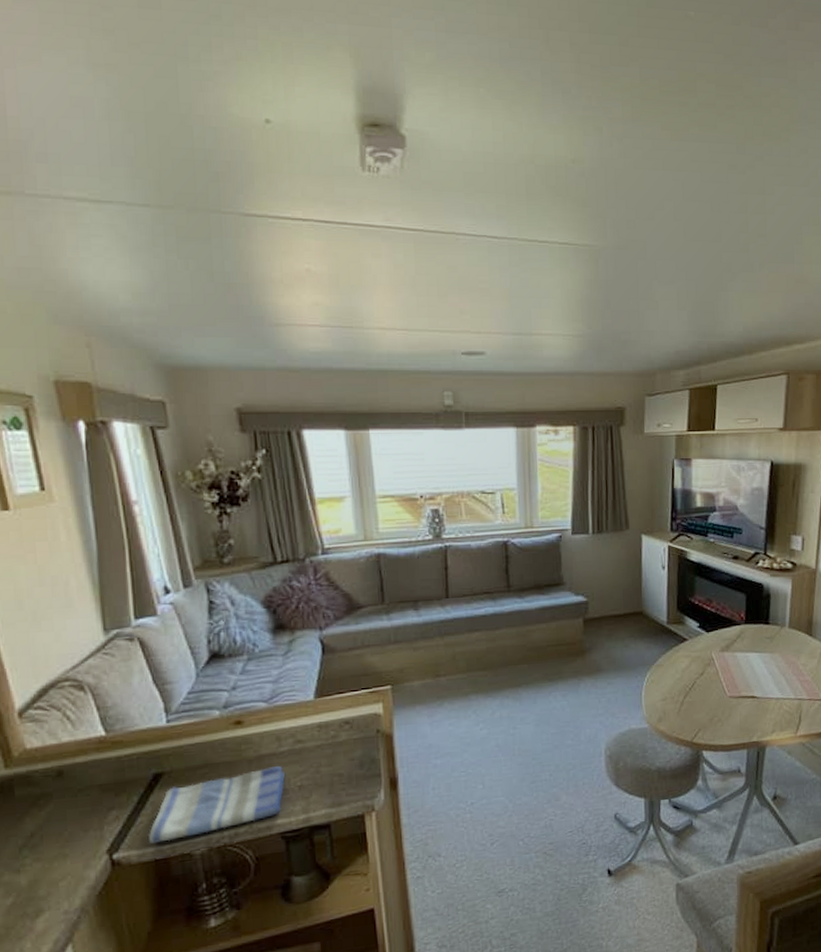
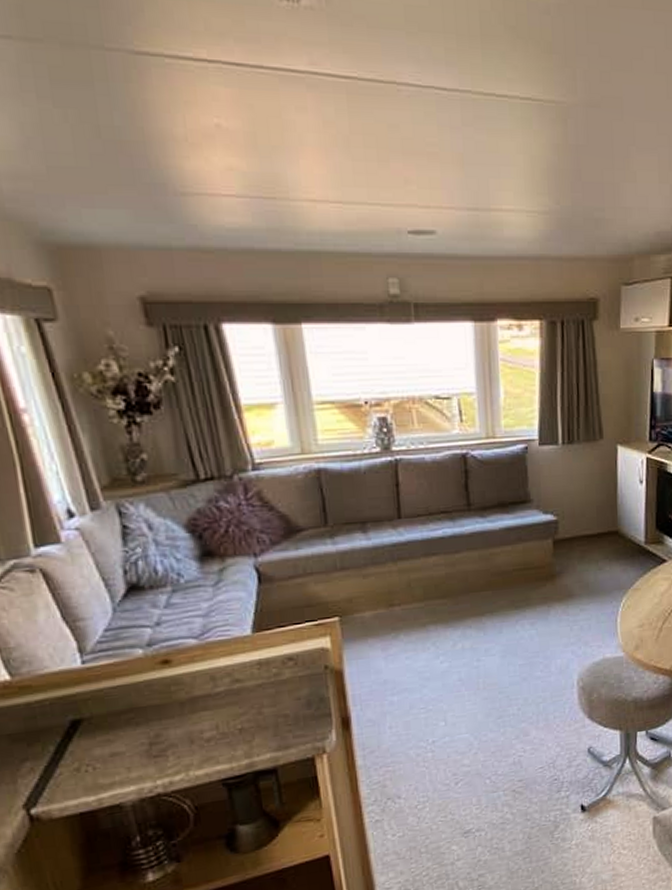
dish towel: present [147,766,286,844] -> none [69,708,224,796]

